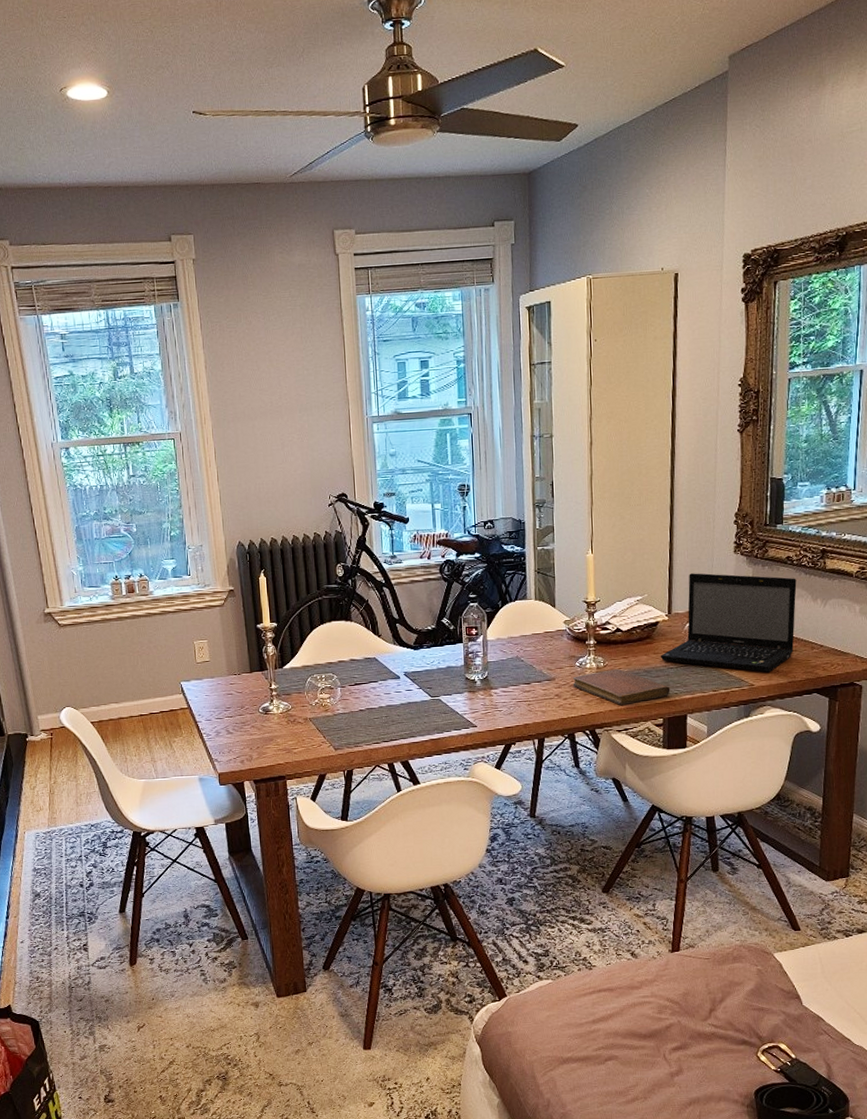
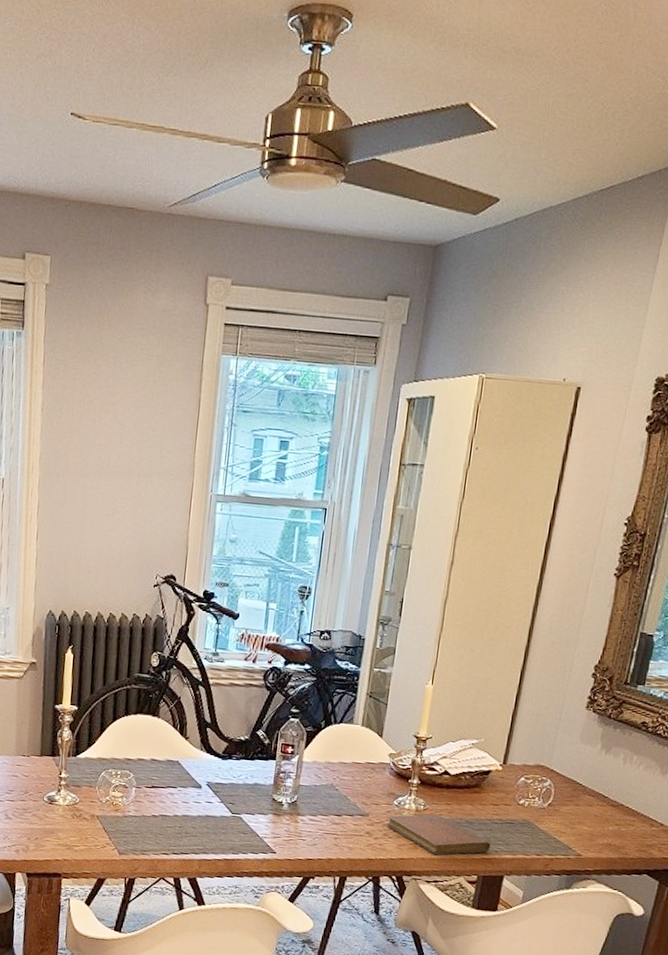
laptop: present [660,573,797,673] -> none [486,723,648,844]

